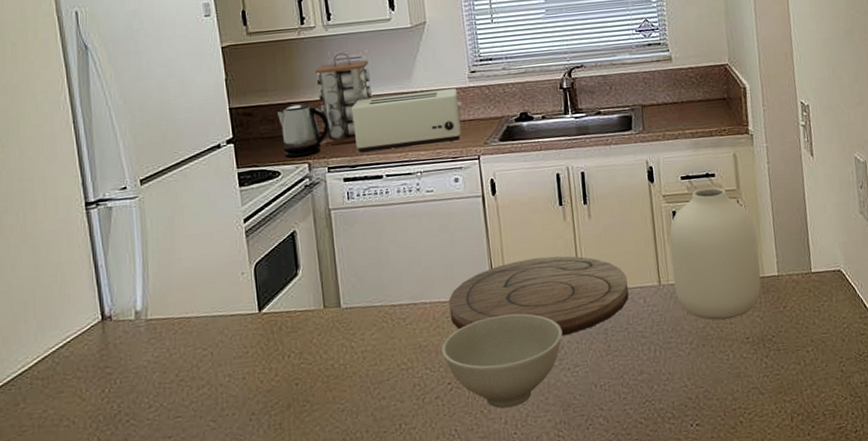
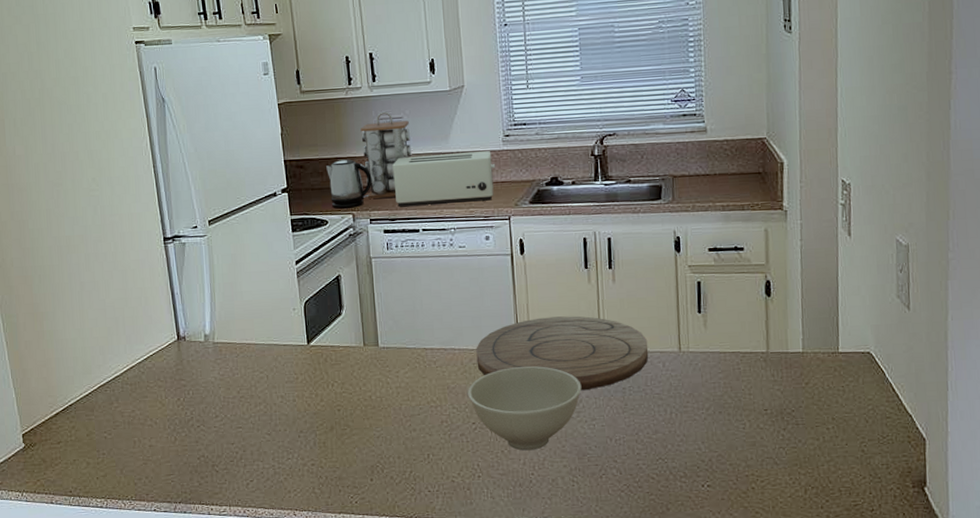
vase: present [669,187,761,321] -> none [692,260,785,390]

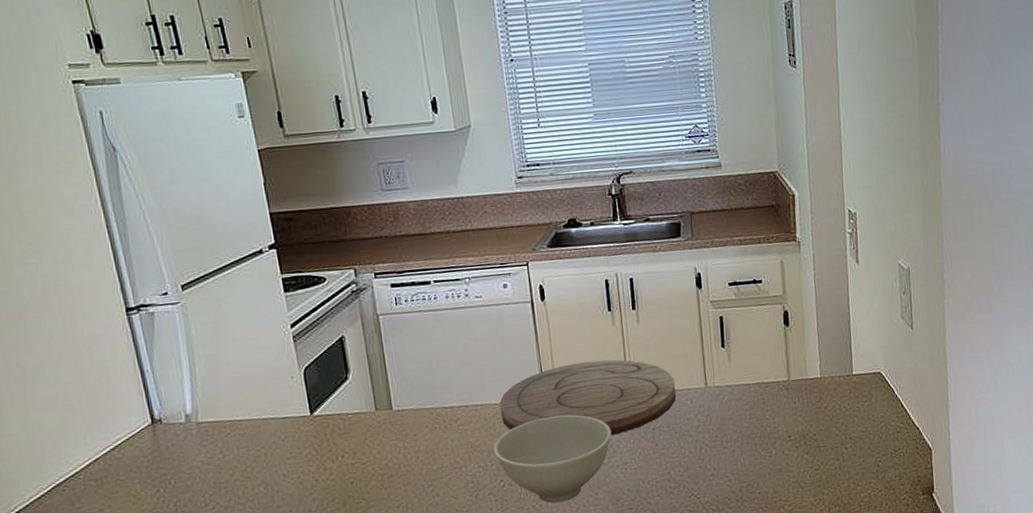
kettle: present [326,159,372,209] -> none [320,209,375,264]
spice rack: present [360,111,412,199] -> none [357,155,418,251]
toaster: present [392,151,496,207] -> none [396,194,510,258]

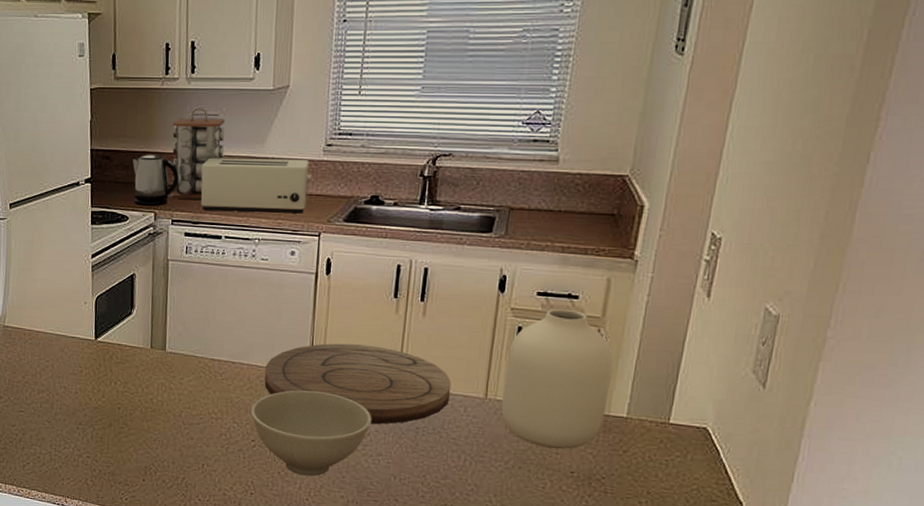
kettle: none [320,209,375,264] -> present [133,154,179,206]
spice rack: none [357,155,418,251] -> present [171,107,225,201]
toaster: none [396,194,510,258] -> present [200,157,313,214]
vase: none [716,293,804,420] -> present [501,308,614,449]

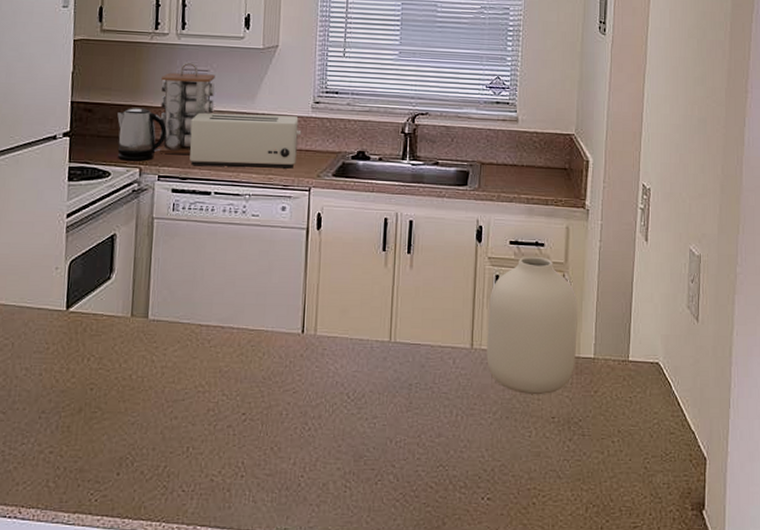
bowl: present [251,390,372,477] -> none [241,352,366,449]
cutting board: present [264,343,452,424] -> none [255,300,440,383]

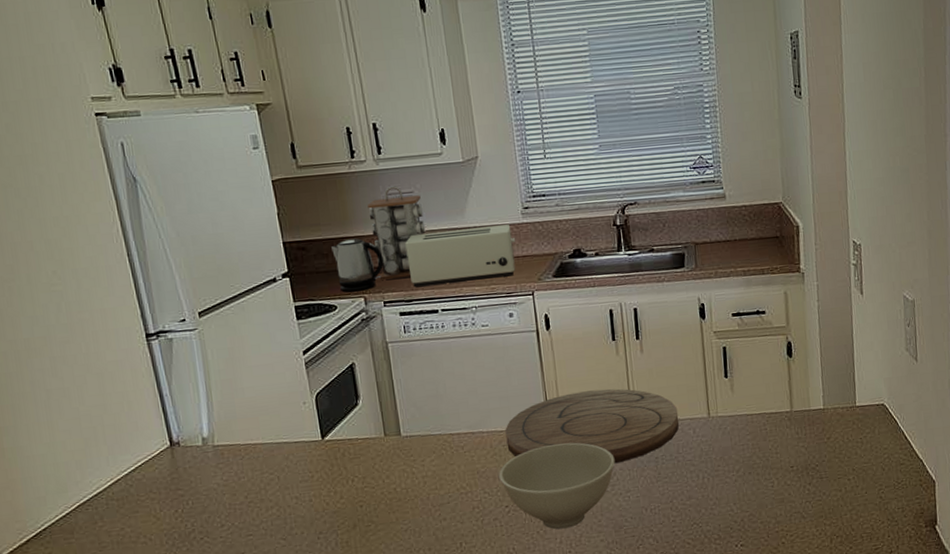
bowl: none [241,352,366,449] -> present [499,442,615,530]
cutting board: none [255,300,440,383] -> present [505,388,679,463]
vase: present [486,256,579,395] -> none [719,324,807,450]

